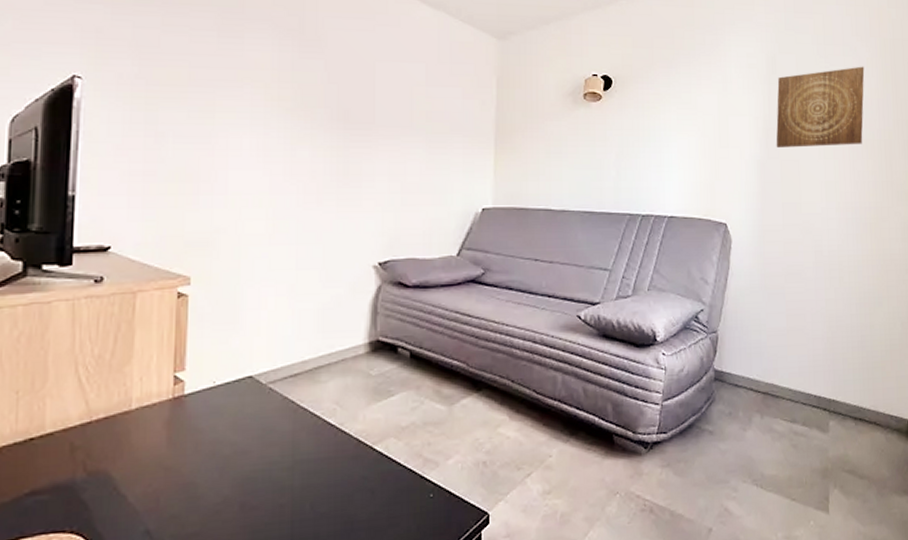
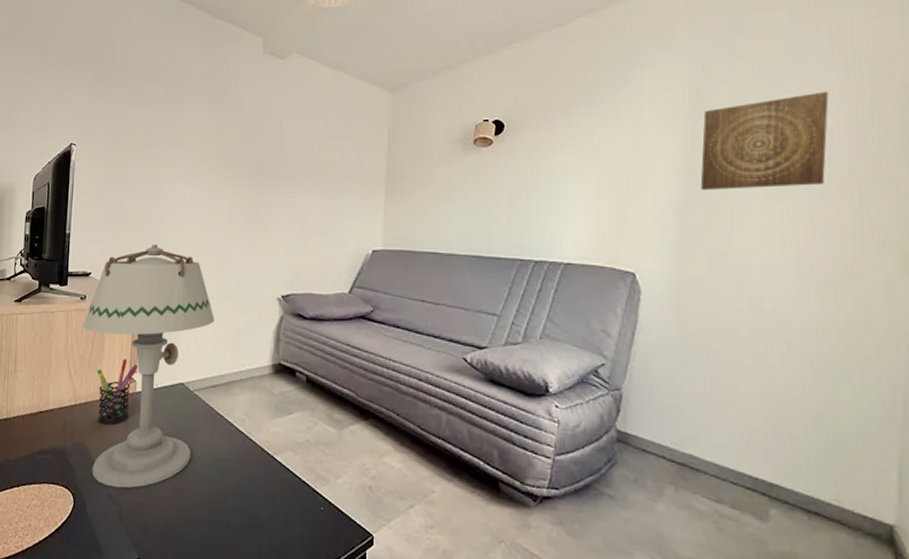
table lamp: none [99,207,293,521] -> present [83,244,215,488]
pen holder: none [122,354,187,443] -> present [96,359,138,425]

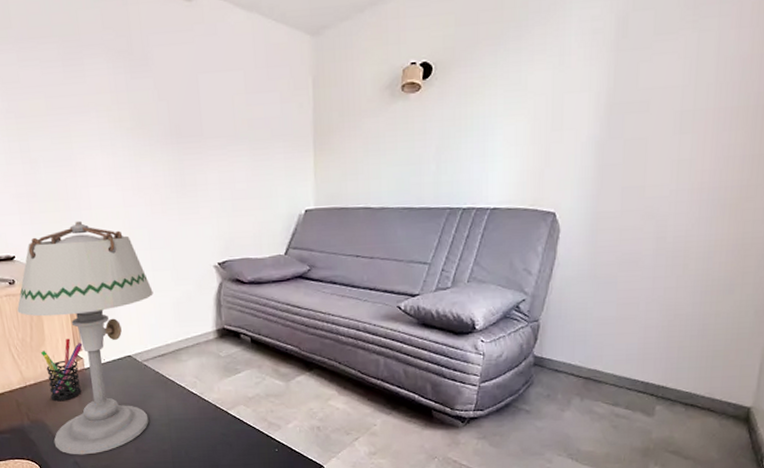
wall art: present [700,91,829,190] -> none [620,13,748,125]

